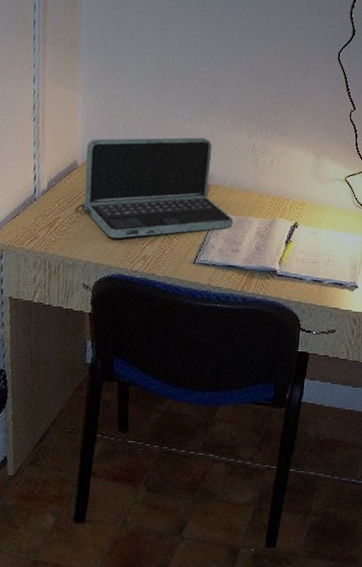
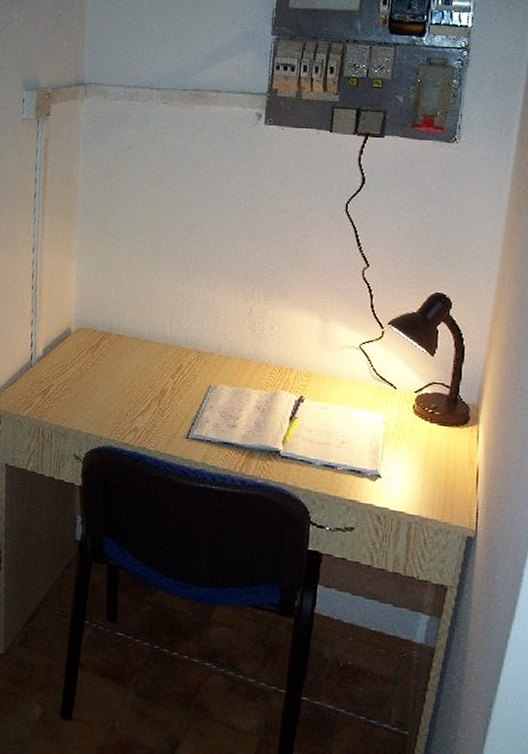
laptop: present [75,137,233,239] -> none [67,301,229,409]

